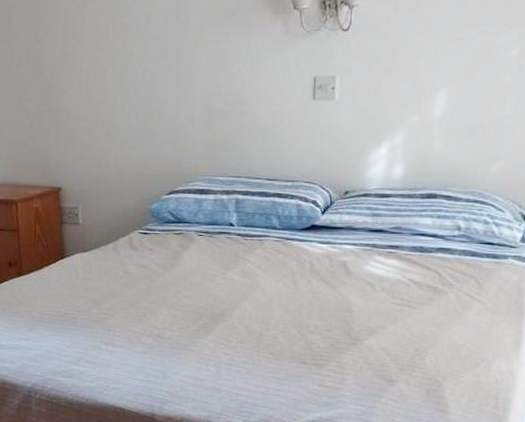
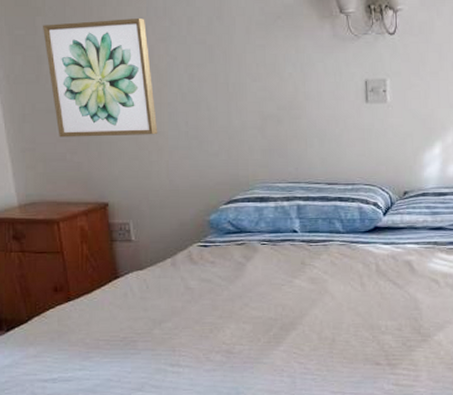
wall art: none [16,14,111,126] -> present [43,17,158,138]

